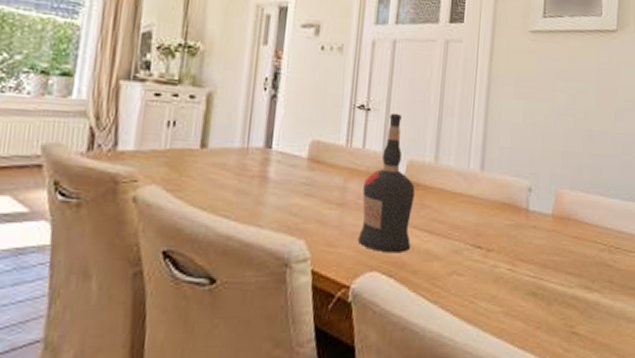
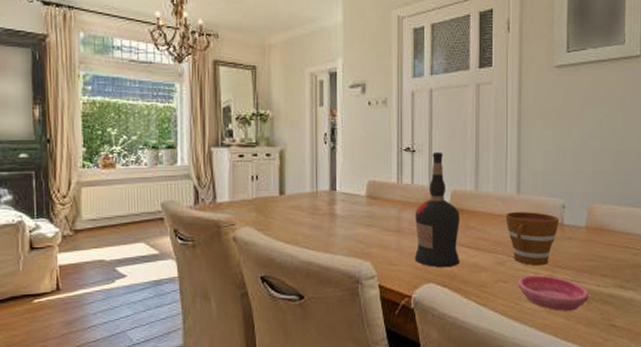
cup: none [466,190,525,258] -> present [506,211,559,266]
saucer: none [474,268,552,314] -> present [518,275,589,311]

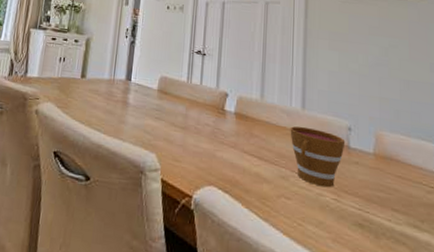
liquor bottle: present [414,151,459,268] -> none [197,58,244,173]
saucer: present [518,275,589,311] -> none [301,195,379,244]

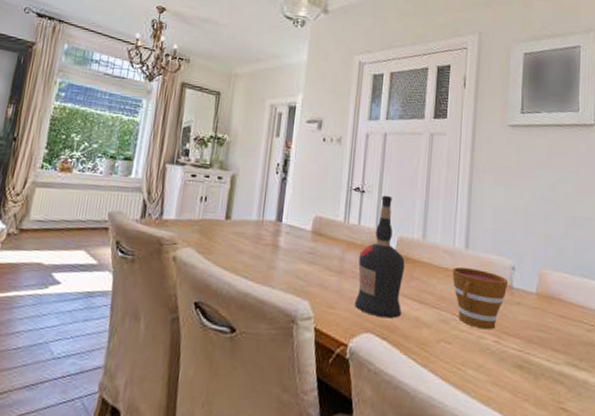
liquor bottle: none [197,58,244,173] -> present [354,195,405,319]

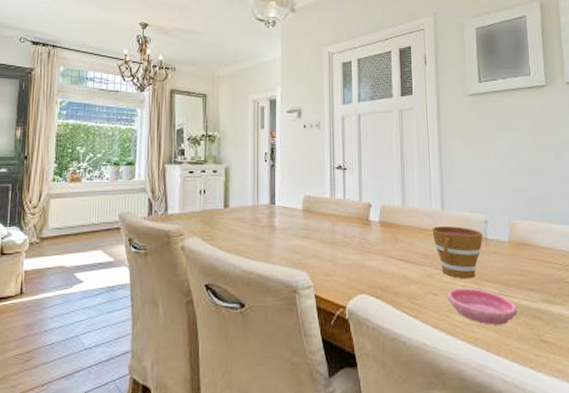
liquor bottle: present [354,195,405,319] -> none [347,170,390,279]
saucer: none [461,338,538,386] -> present [447,288,518,325]

